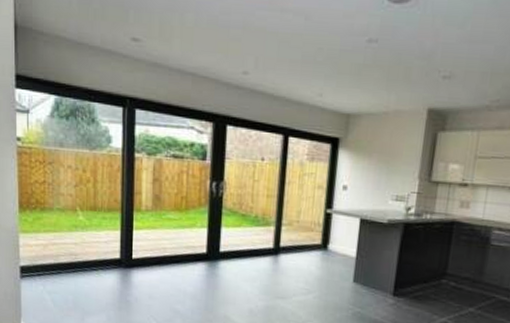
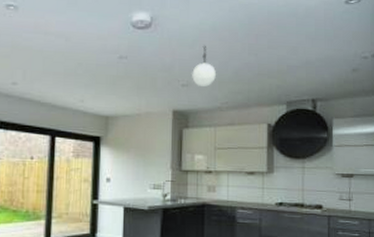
pendant lamp: none [456,24,490,79] -> present [191,45,216,87]

